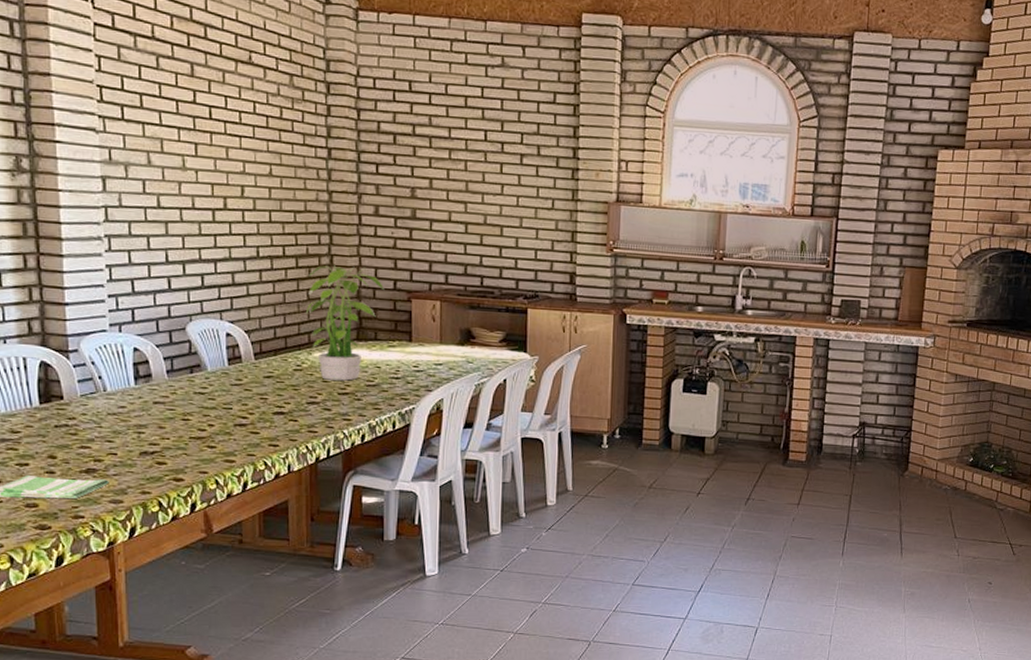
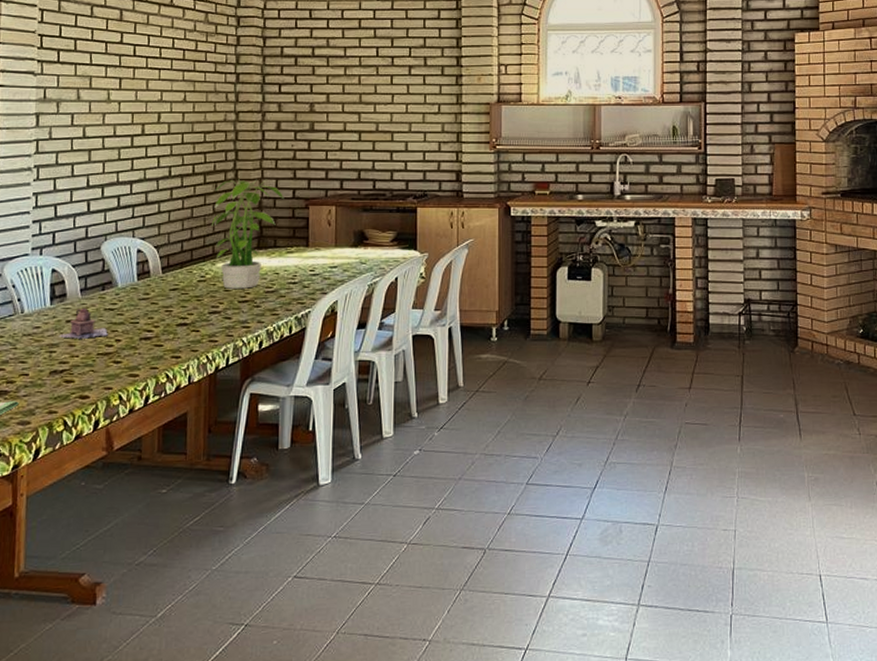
teapot: none [147,389,200,422] -> present [59,307,108,339]

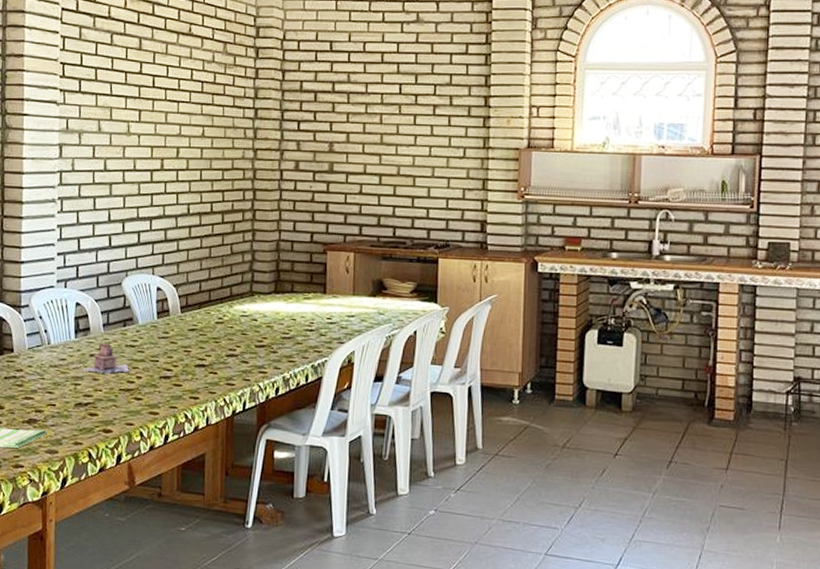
potted plant: present [212,179,284,289] -> none [230,220,302,333]

